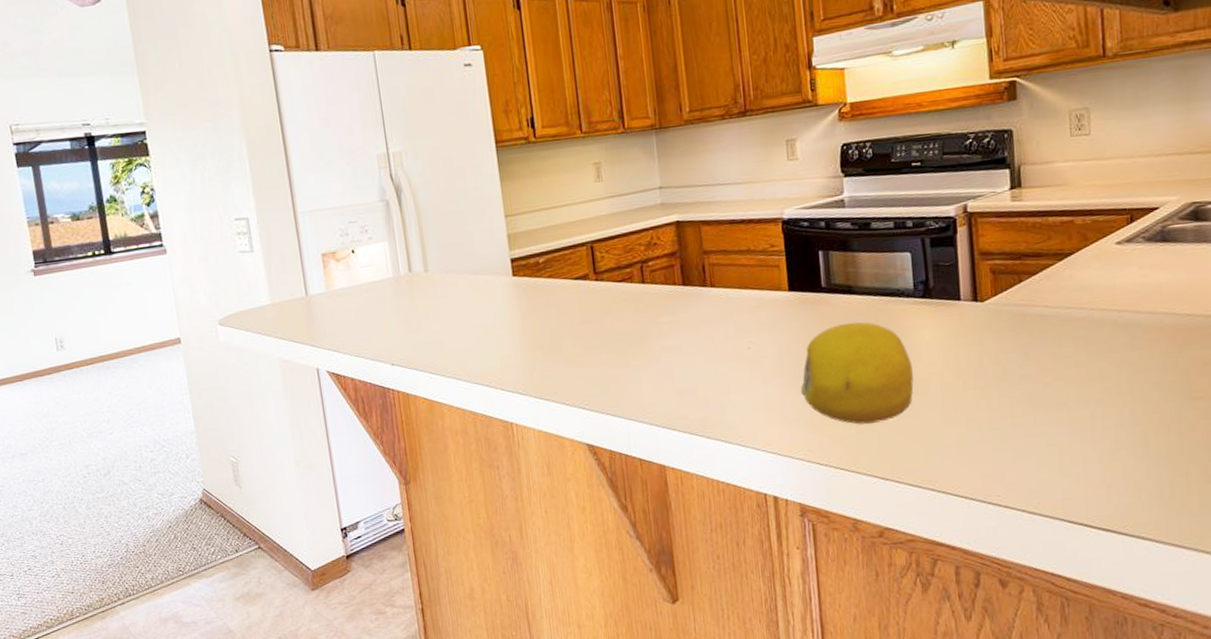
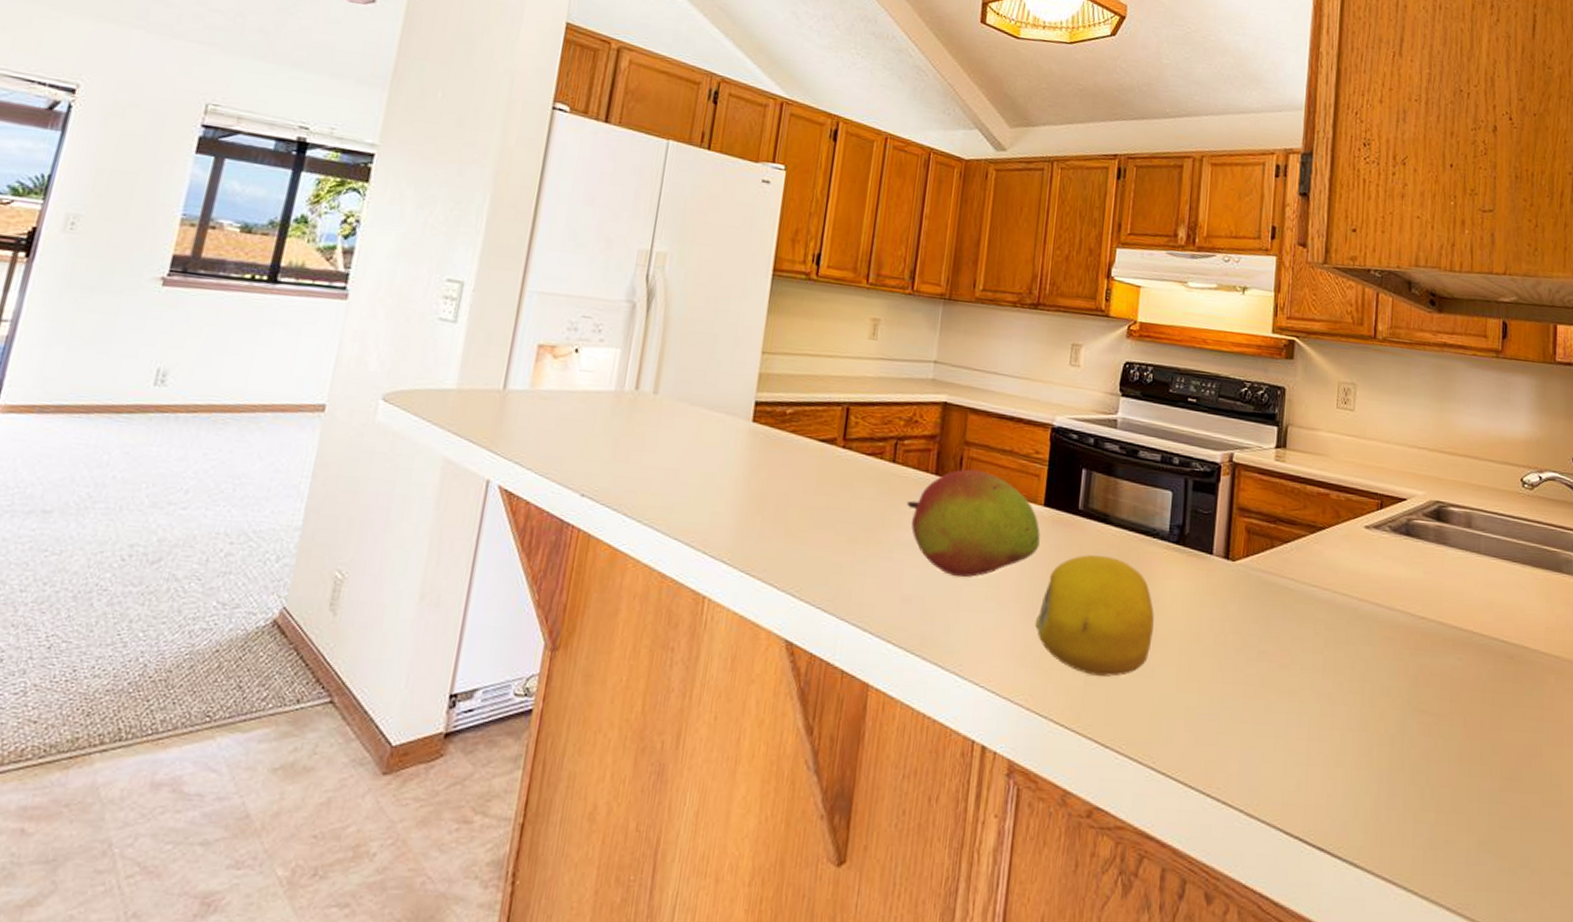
fruit: none [663,272,791,367] -> present [907,469,1040,578]

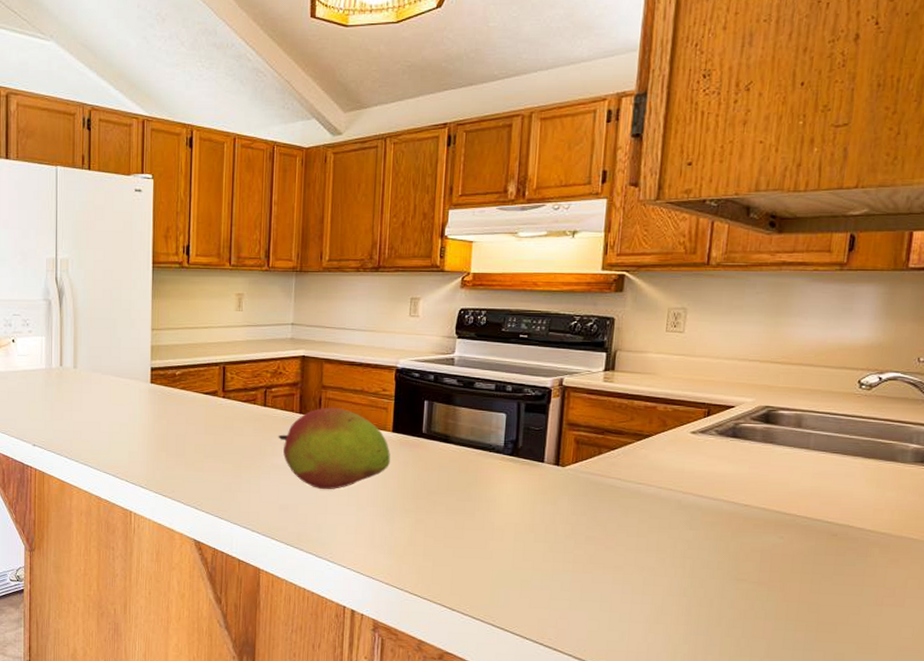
fruit: present [1034,554,1154,677] -> none [389,467,492,559]

